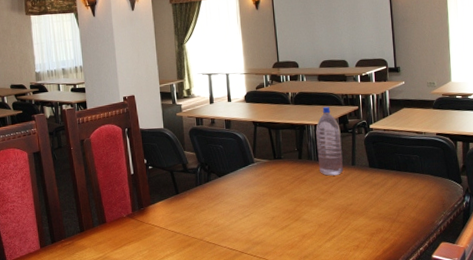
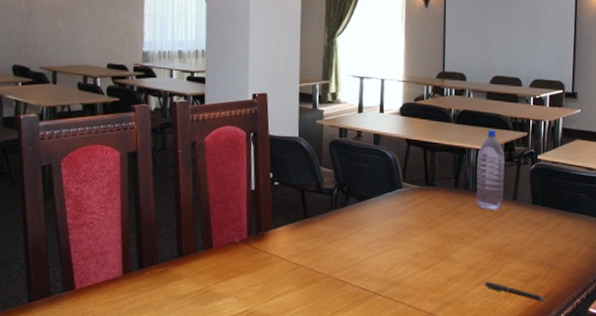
pen: none [334,236,393,252] -> present [484,281,548,302]

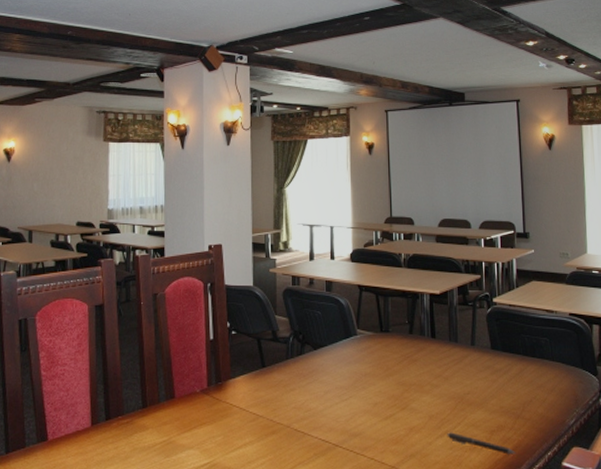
water bottle: present [475,129,505,210] -> none [431,273,461,356]

